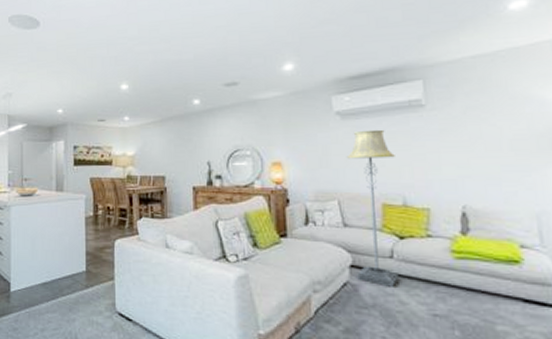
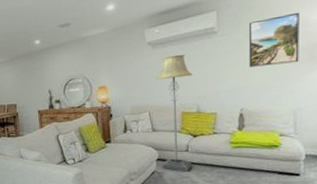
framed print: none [465,88,537,153] -> present [248,12,300,68]

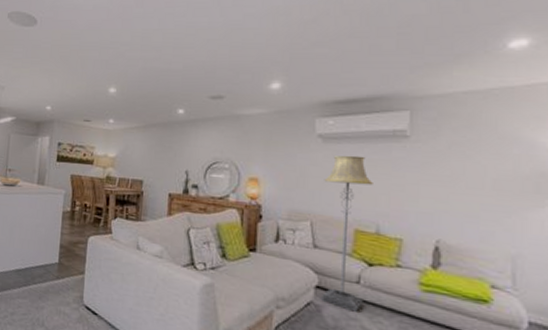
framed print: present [248,12,300,68] -> none [450,129,522,193]

